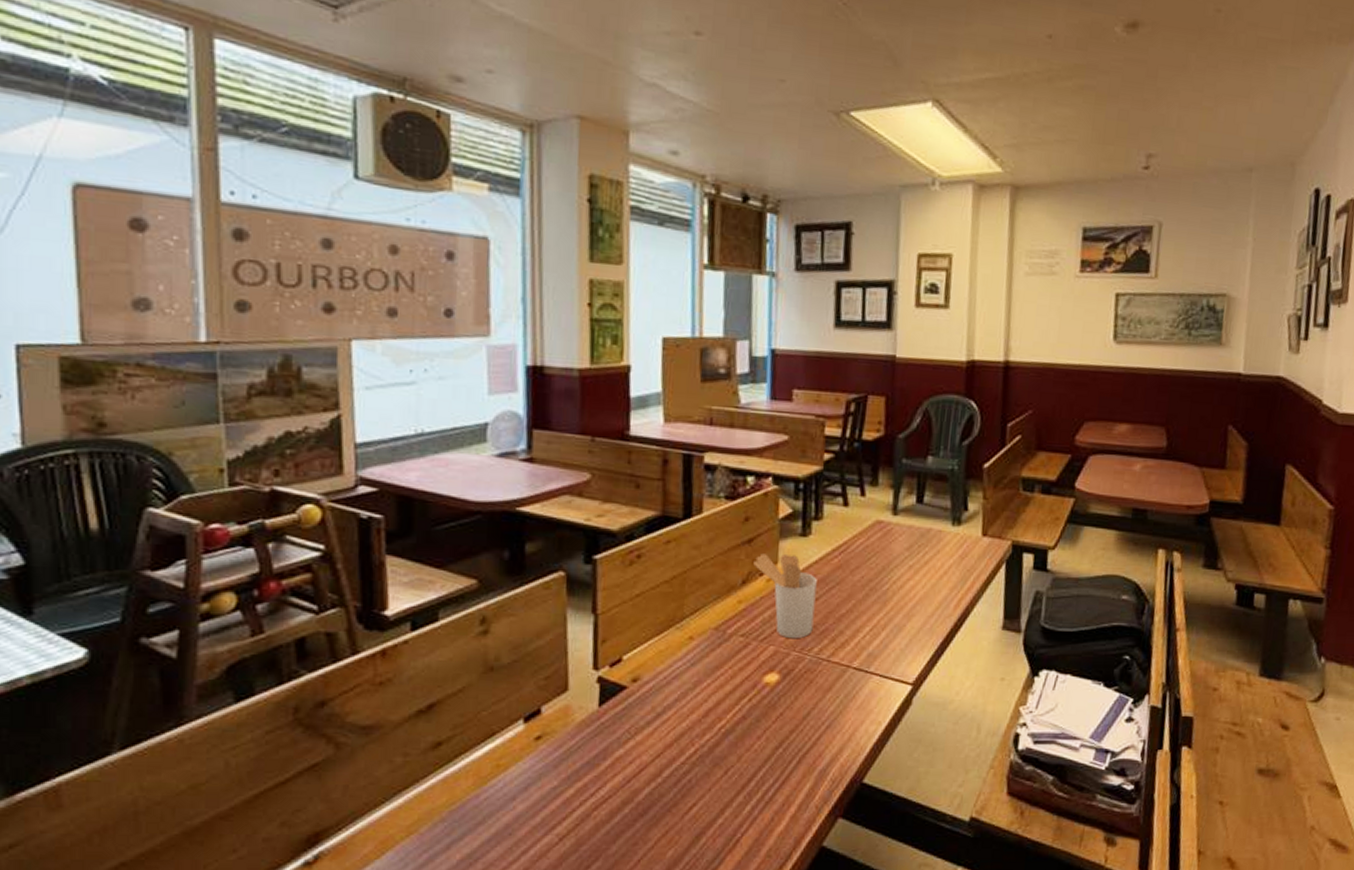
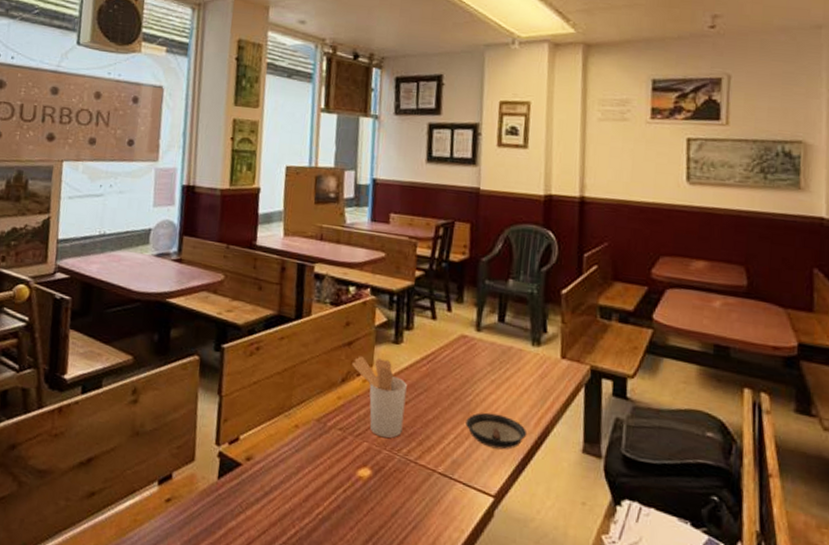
saucer: none [882,600,947,636] -> present [466,412,527,450]

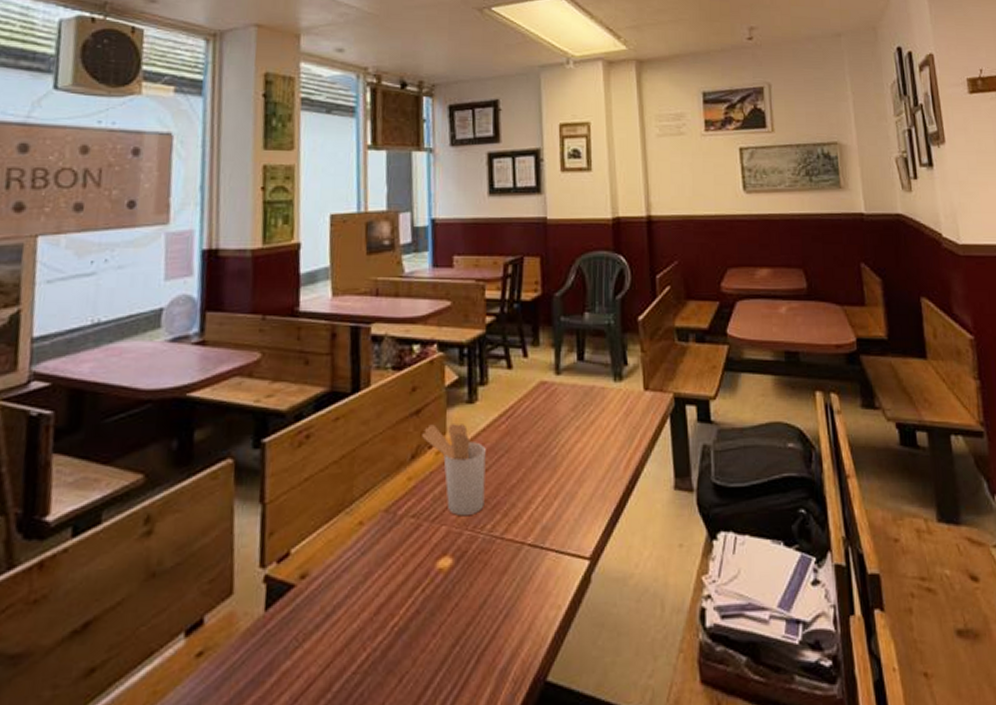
saucer: present [466,412,527,450] -> none [553,464,618,504]

